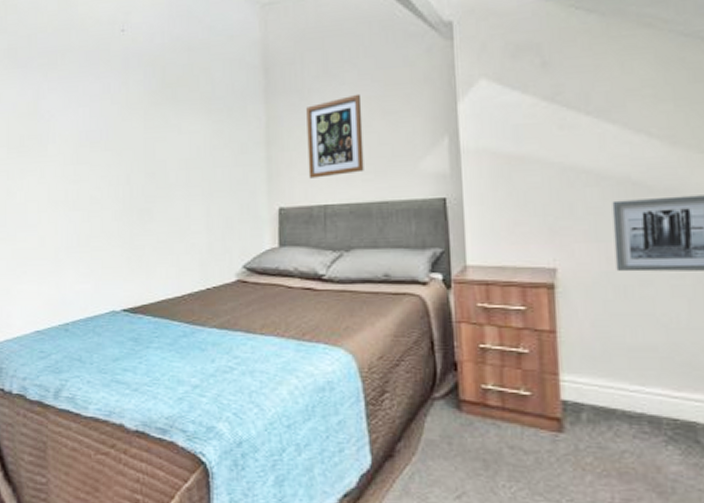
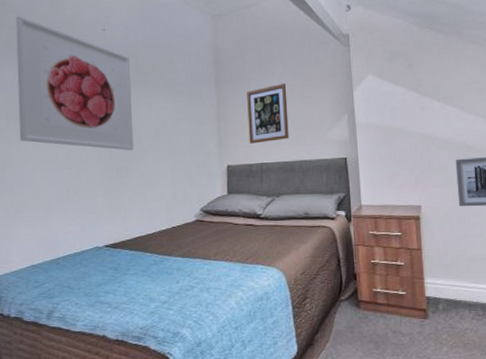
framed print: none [18,16,159,187] -> present [16,15,134,151]

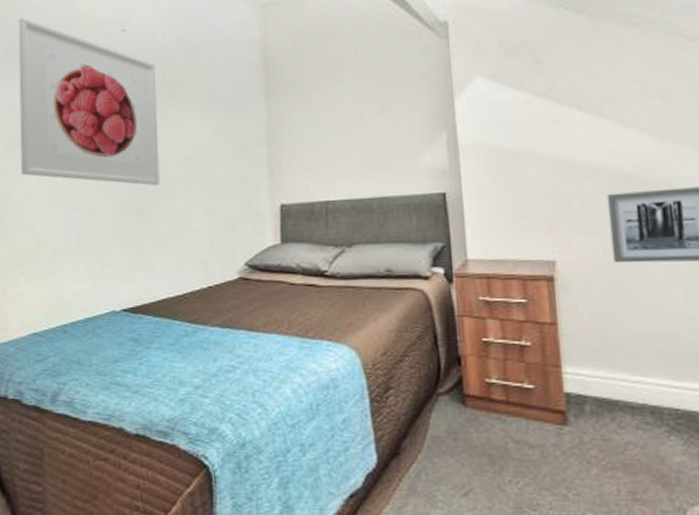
wall art: present [247,83,289,144] -> none [307,91,365,175]

